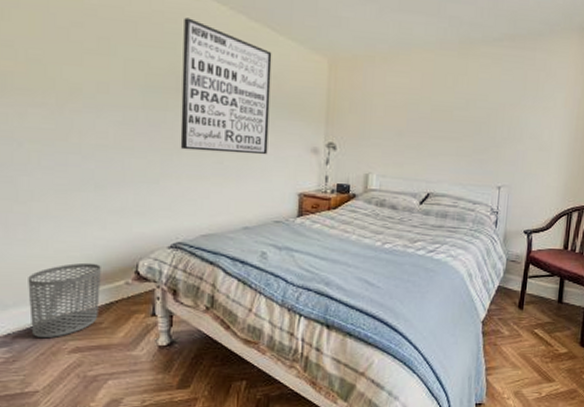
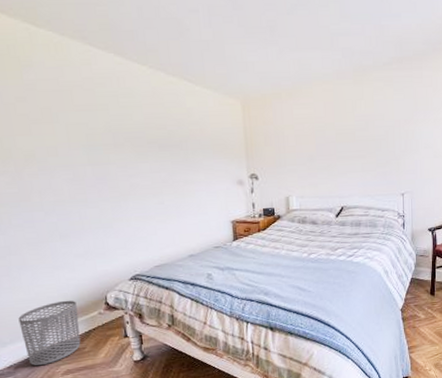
wall art: present [180,17,272,155] -> none [111,80,200,196]

